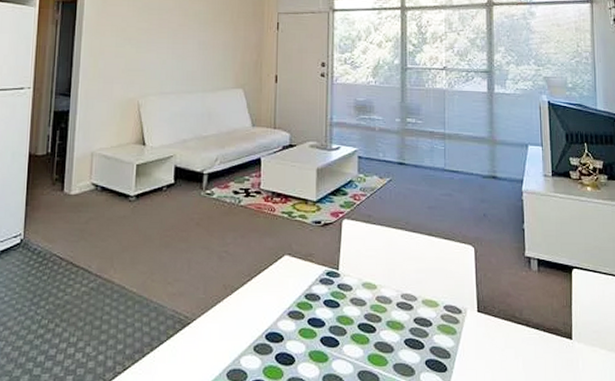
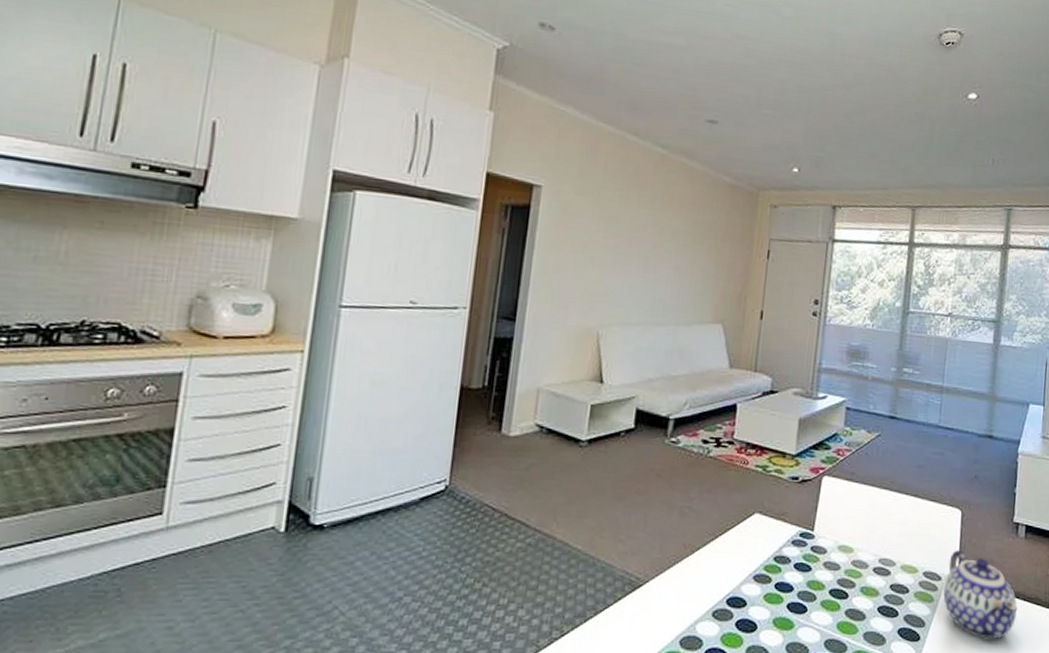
teapot: none [465,283,539,370] -> present [943,549,1018,640]

